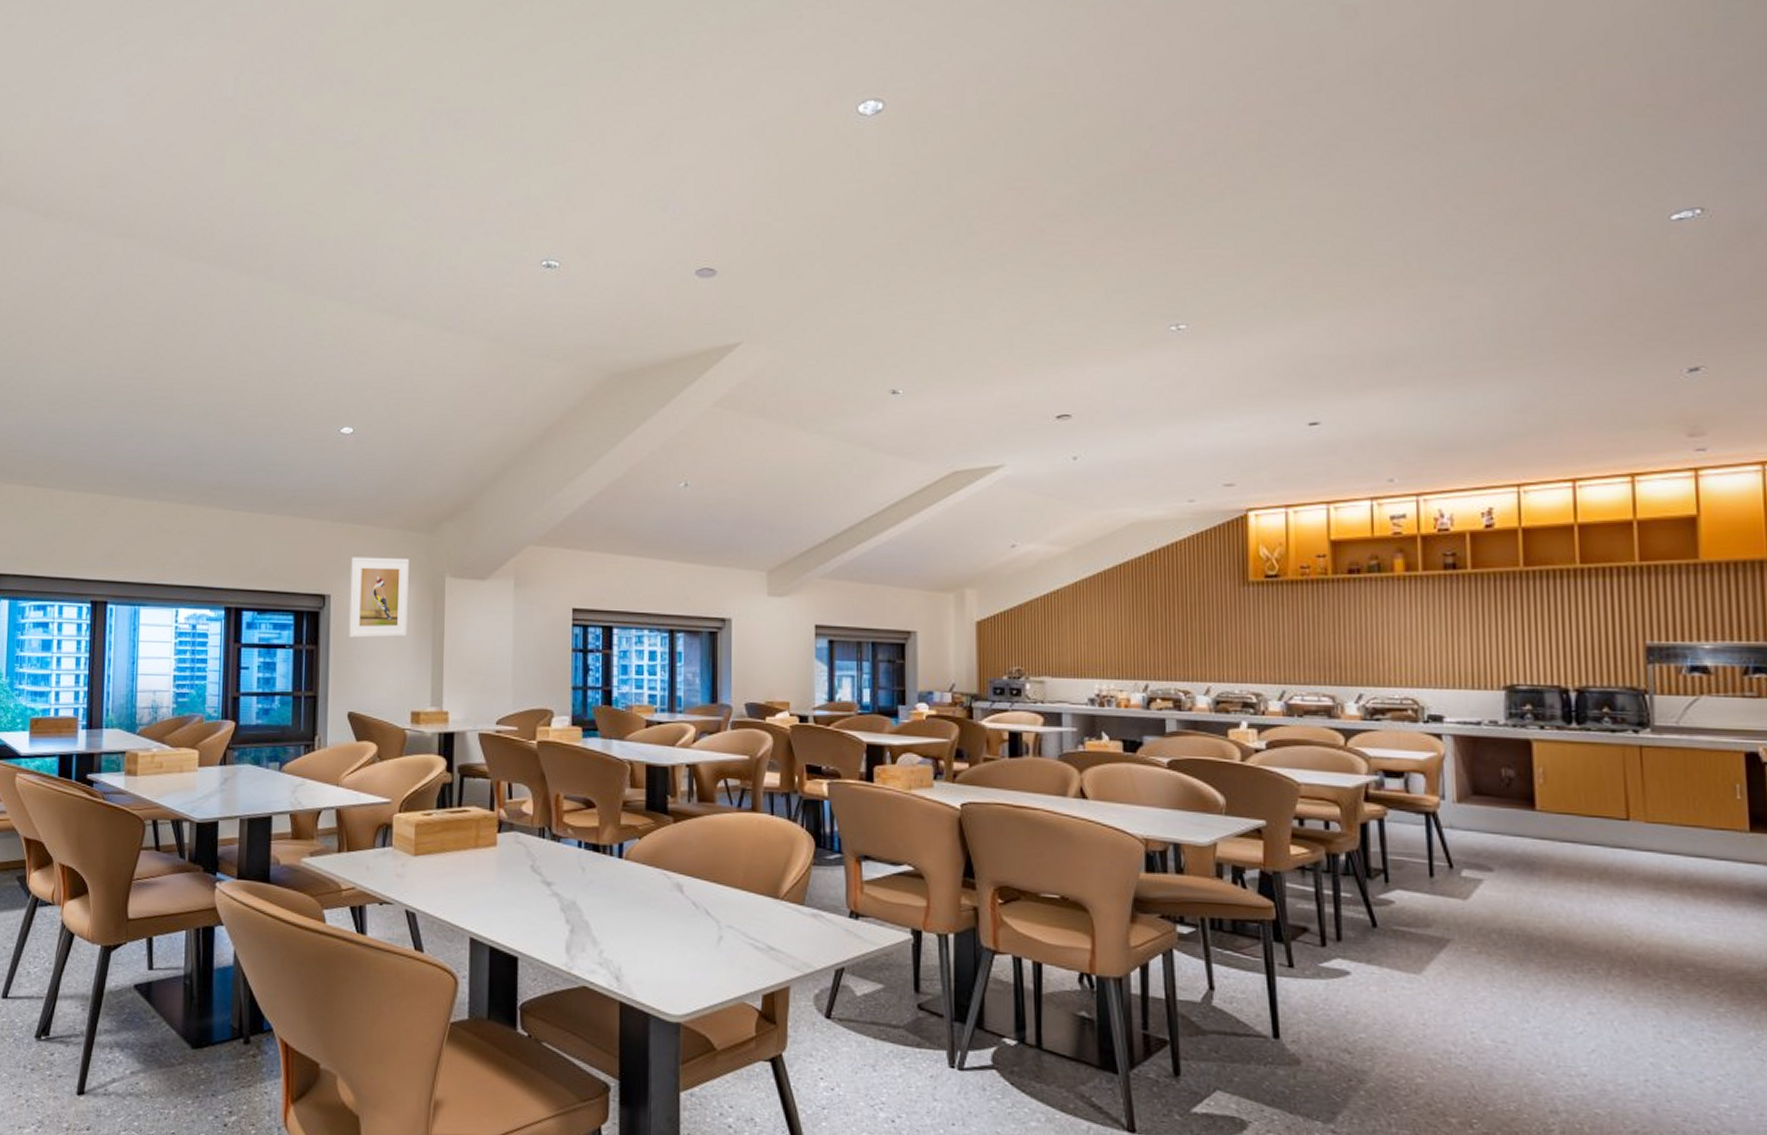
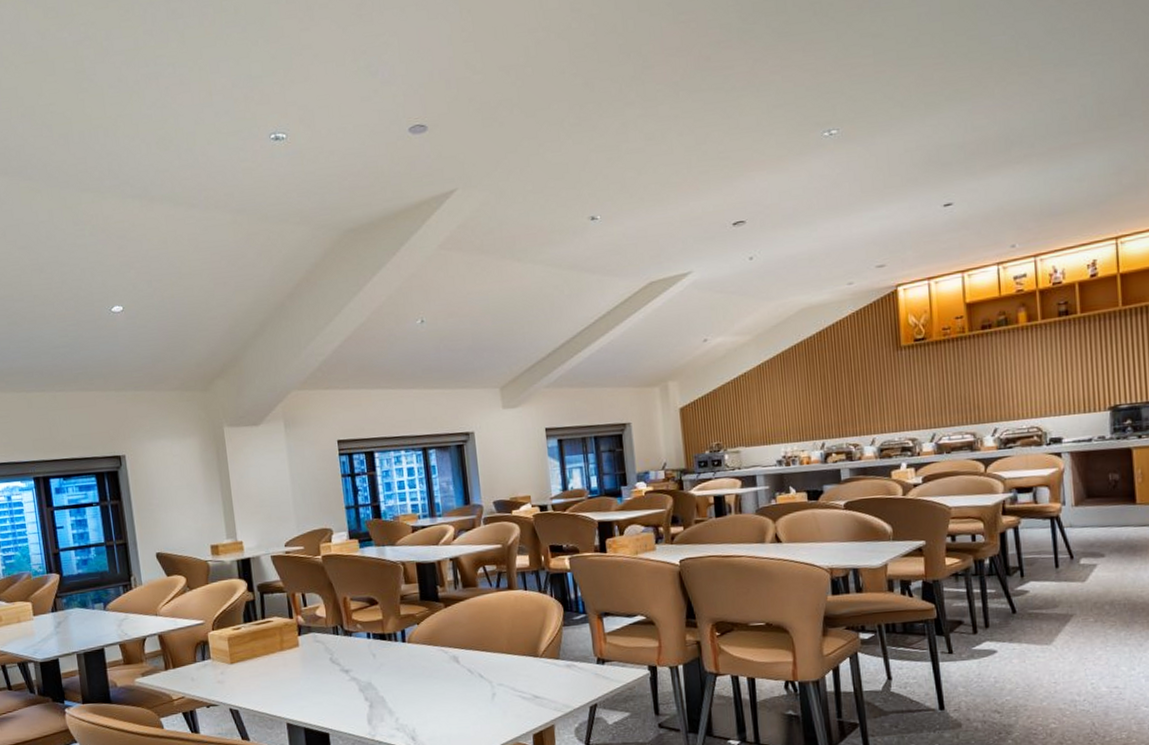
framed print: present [347,557,409,638] -> none [138,415,197,490]

